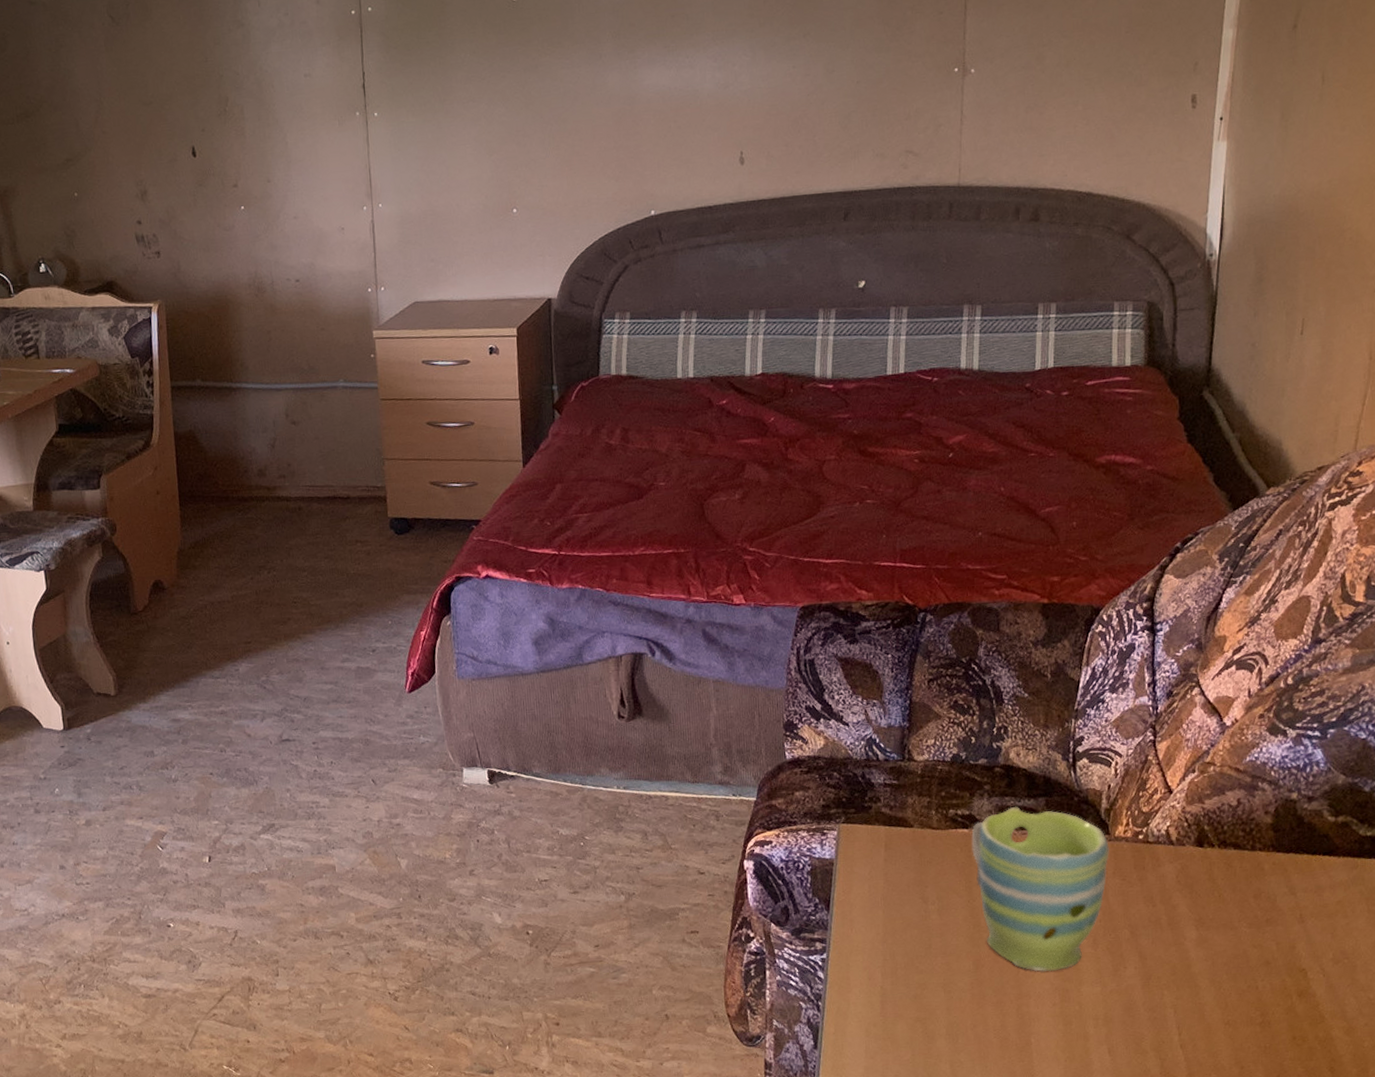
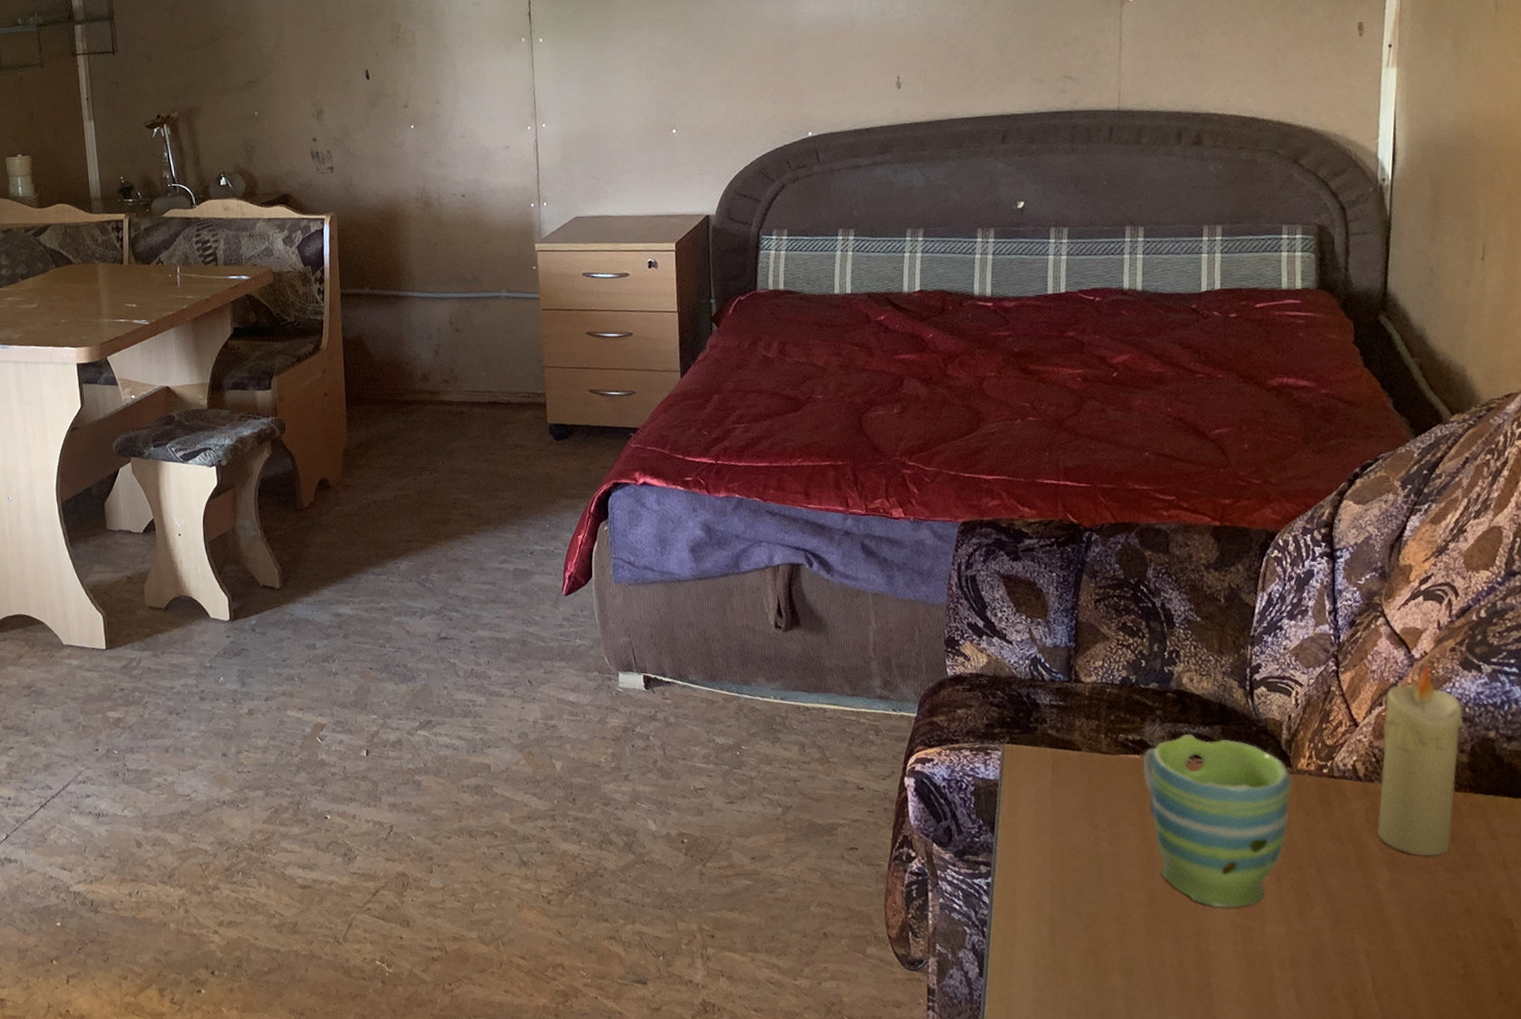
candle: none [1187,732,1269,914] -> present [1377,665,1463,857]

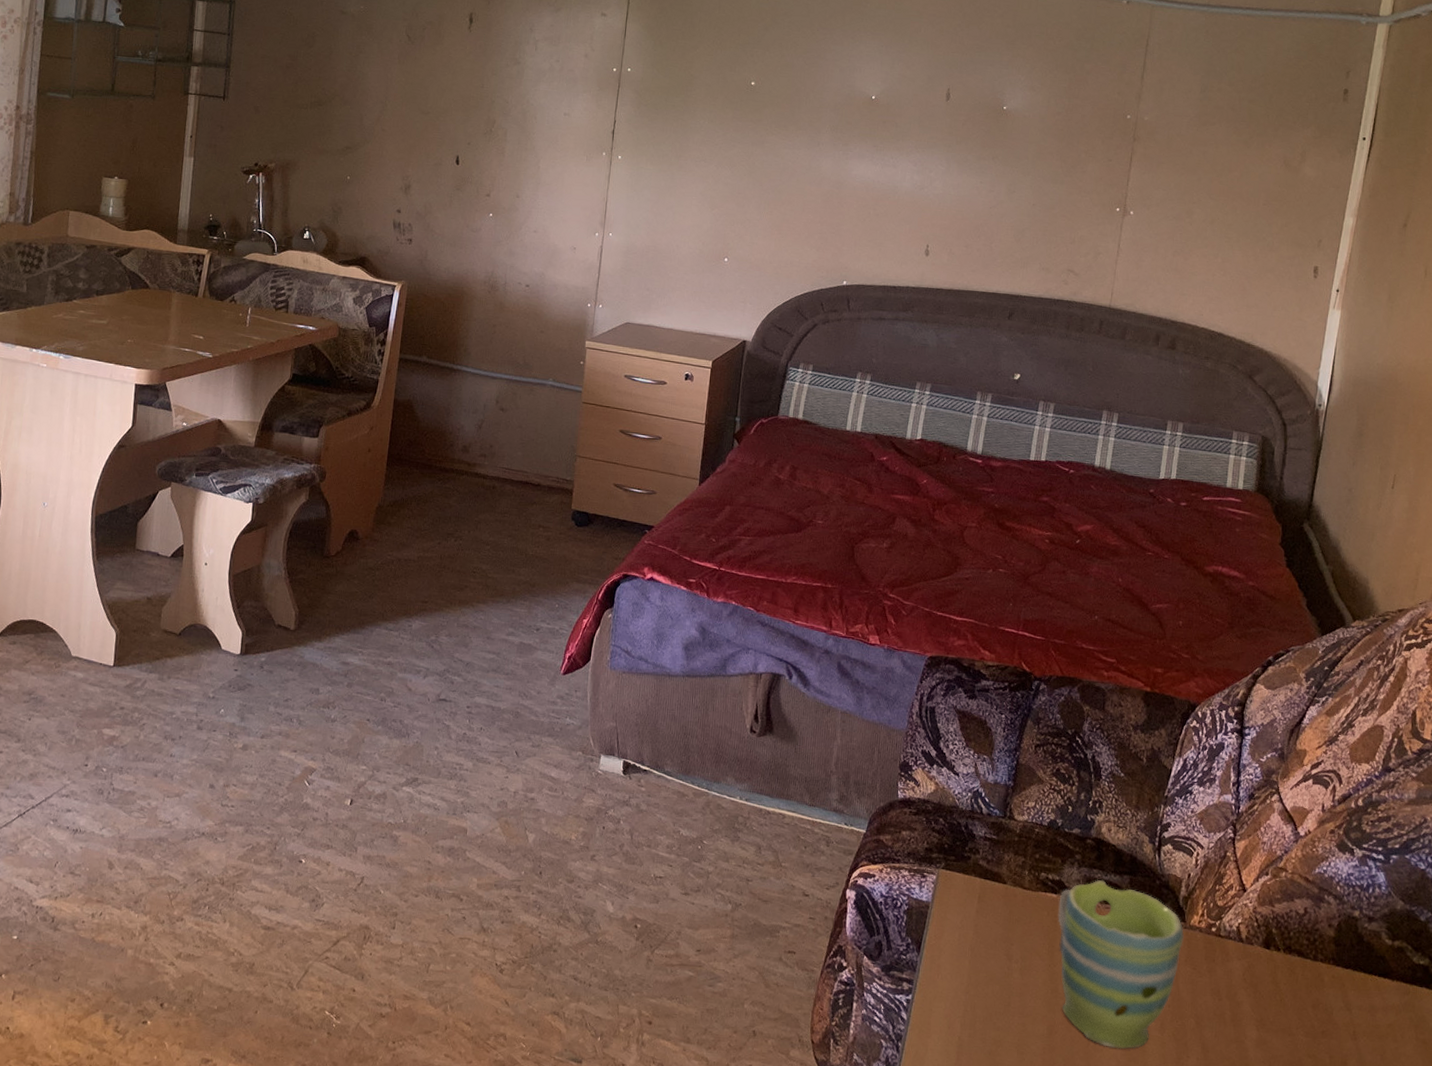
candle: present [1377,665,1463,857] -> none [1251,843,1335,1020]

